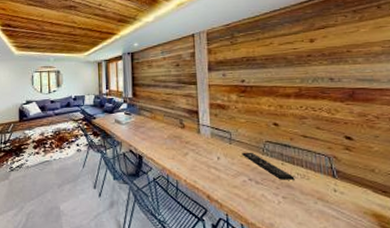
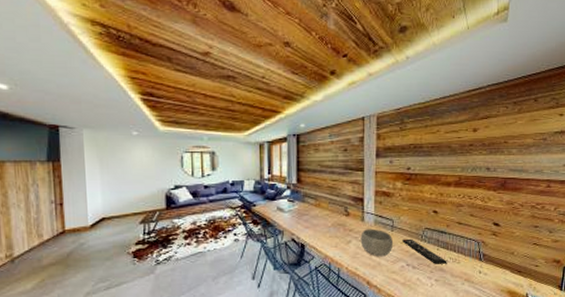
bowl: none [197,141,233,170] -> present [360,229,394,257]

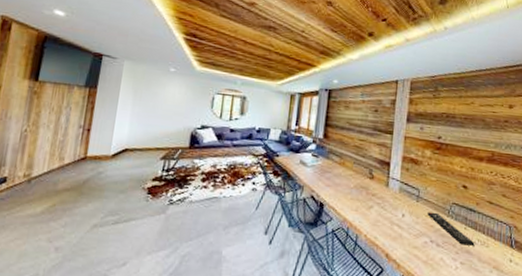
bowl: present [360,229,394,257] -> none [382,195,418,229]

